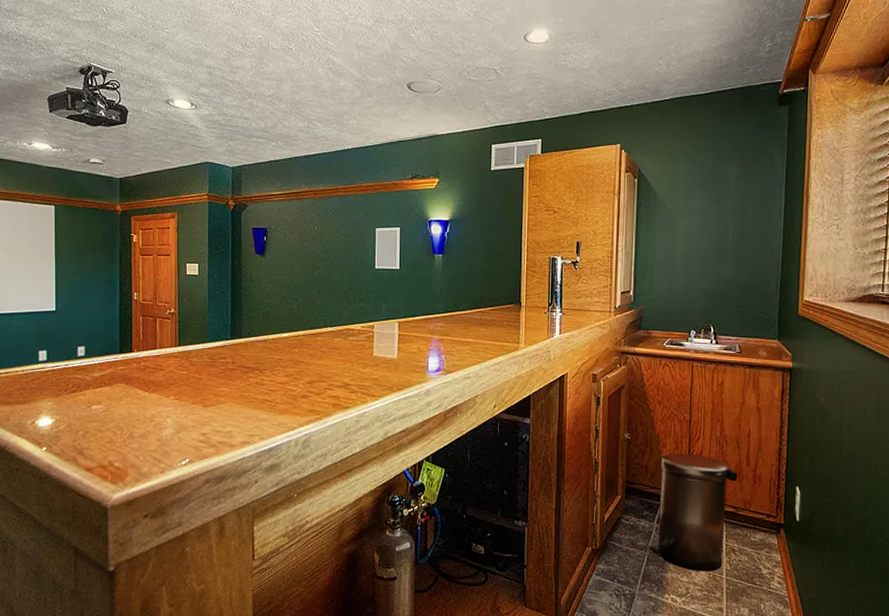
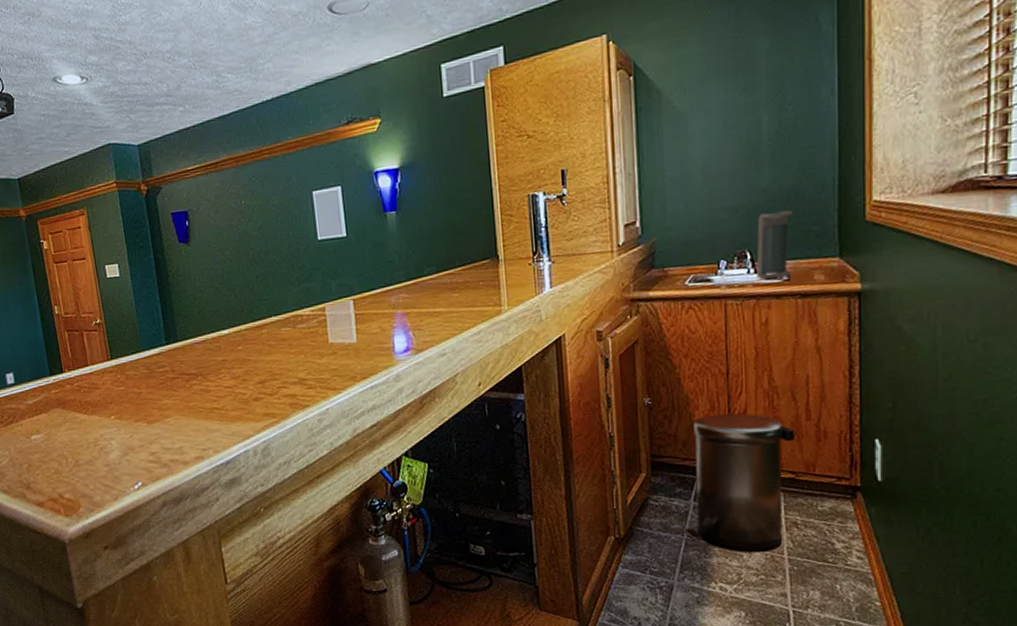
soap dispenser: none [717,298,746,349] -> present [756,210,792,279]

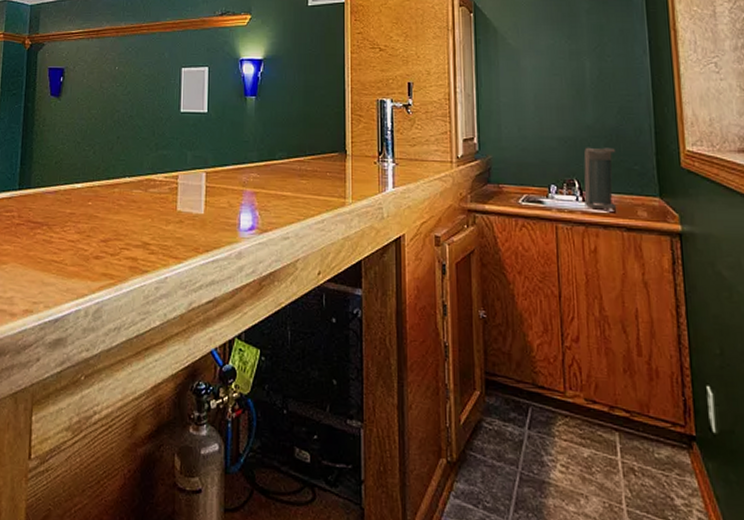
pedal bin: present [682,413,795,553] -> none [517,336,628,499]

